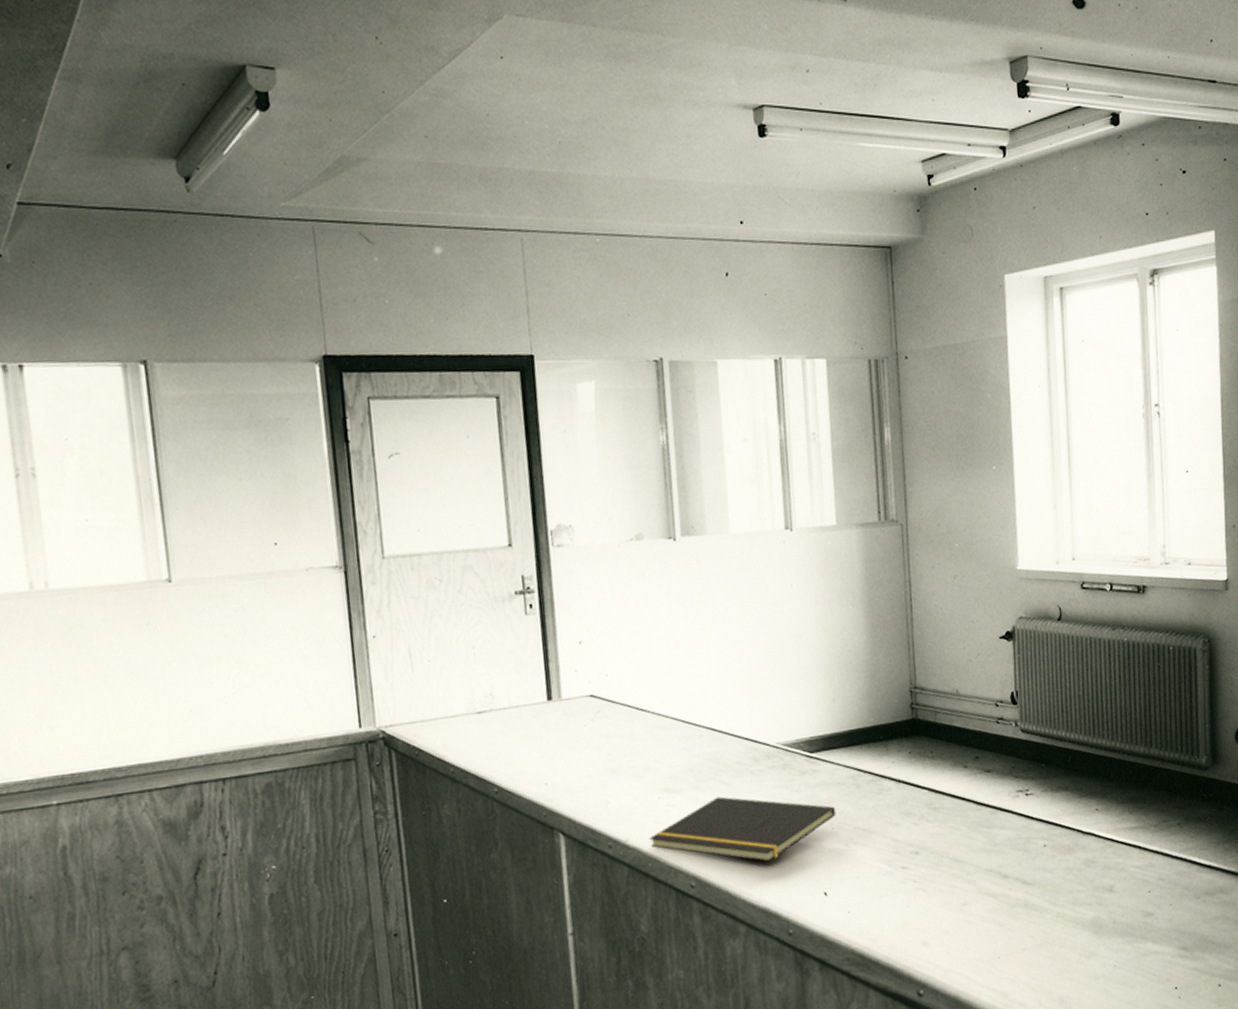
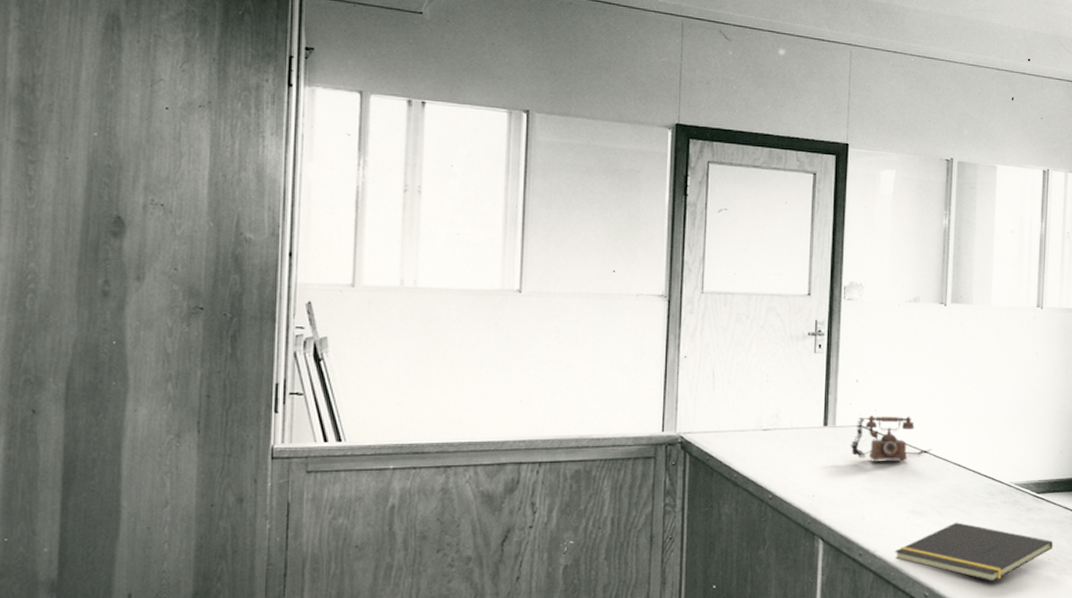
telephone: none [581,678,679,735] -> present [850,414,932,461]

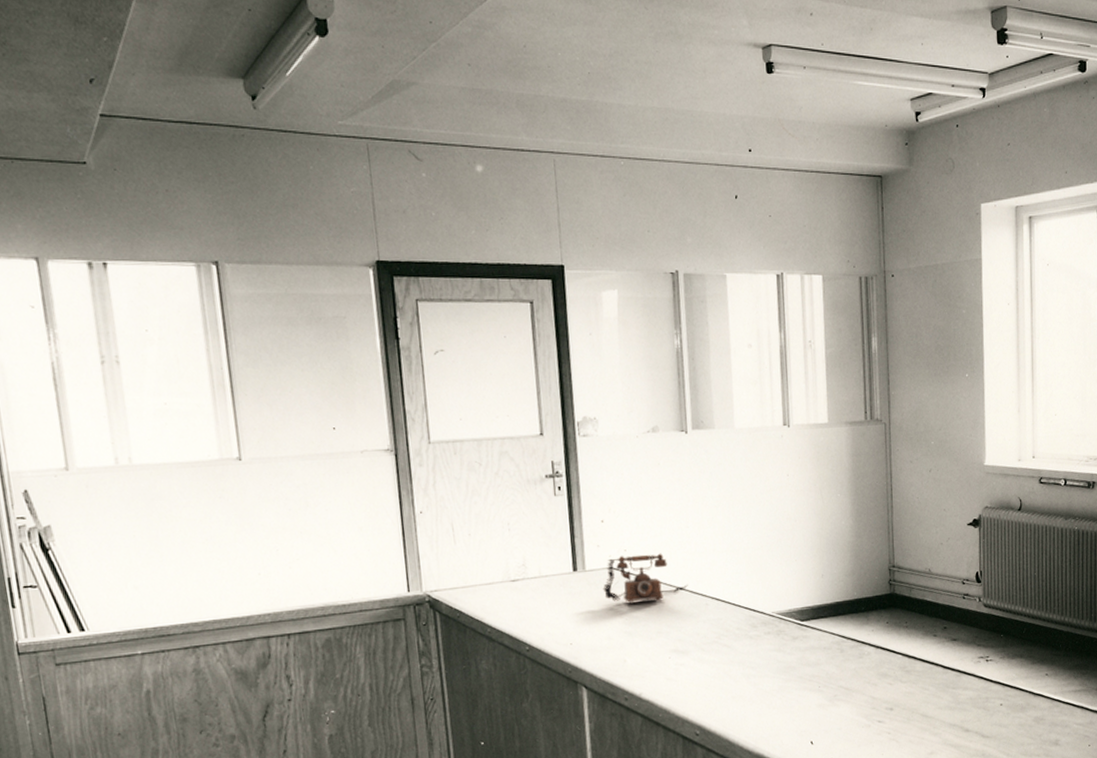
notepad: present [894,522,1054,582] -> none [660,657,823,715]

